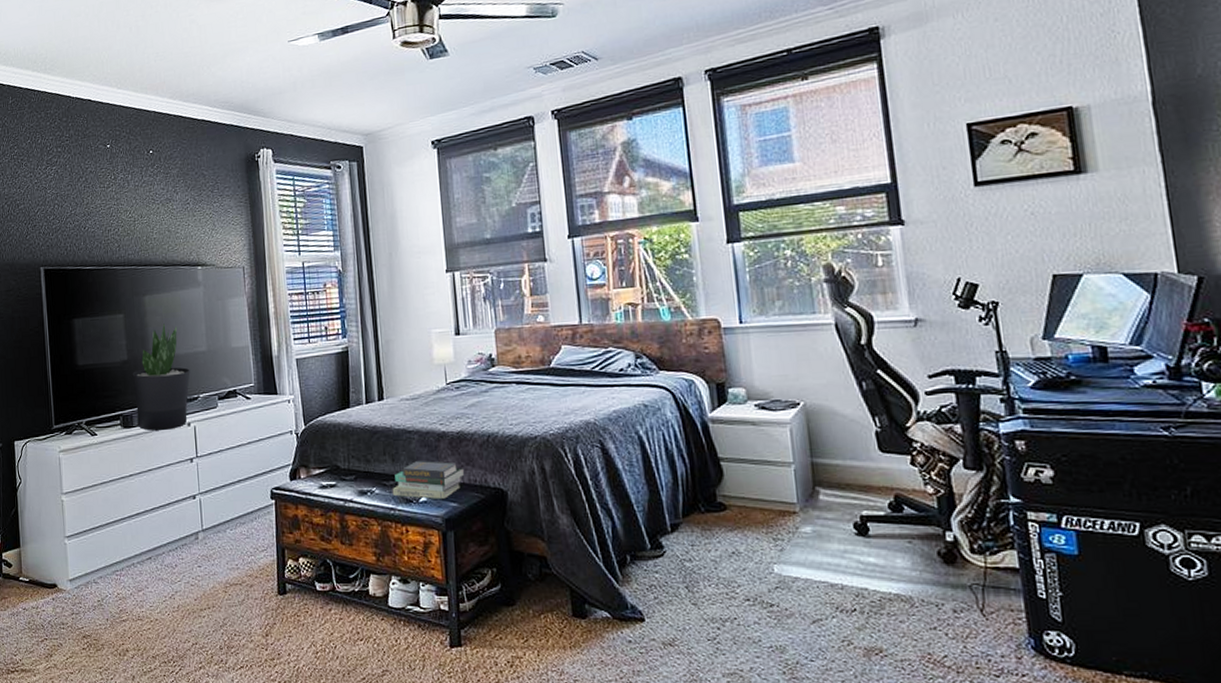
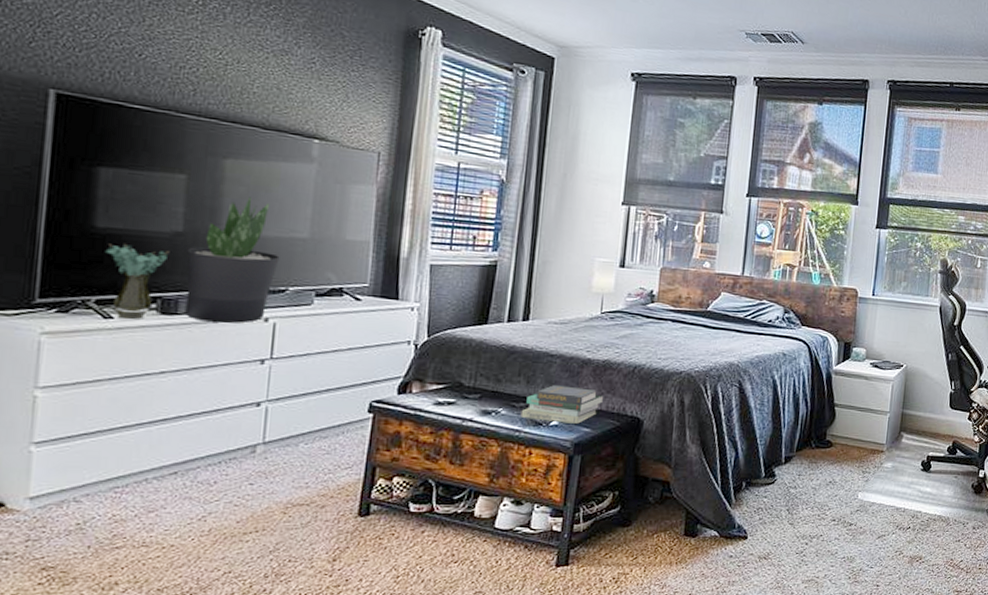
vase: none [85,375,122,436] -> present [104,243,170,320]

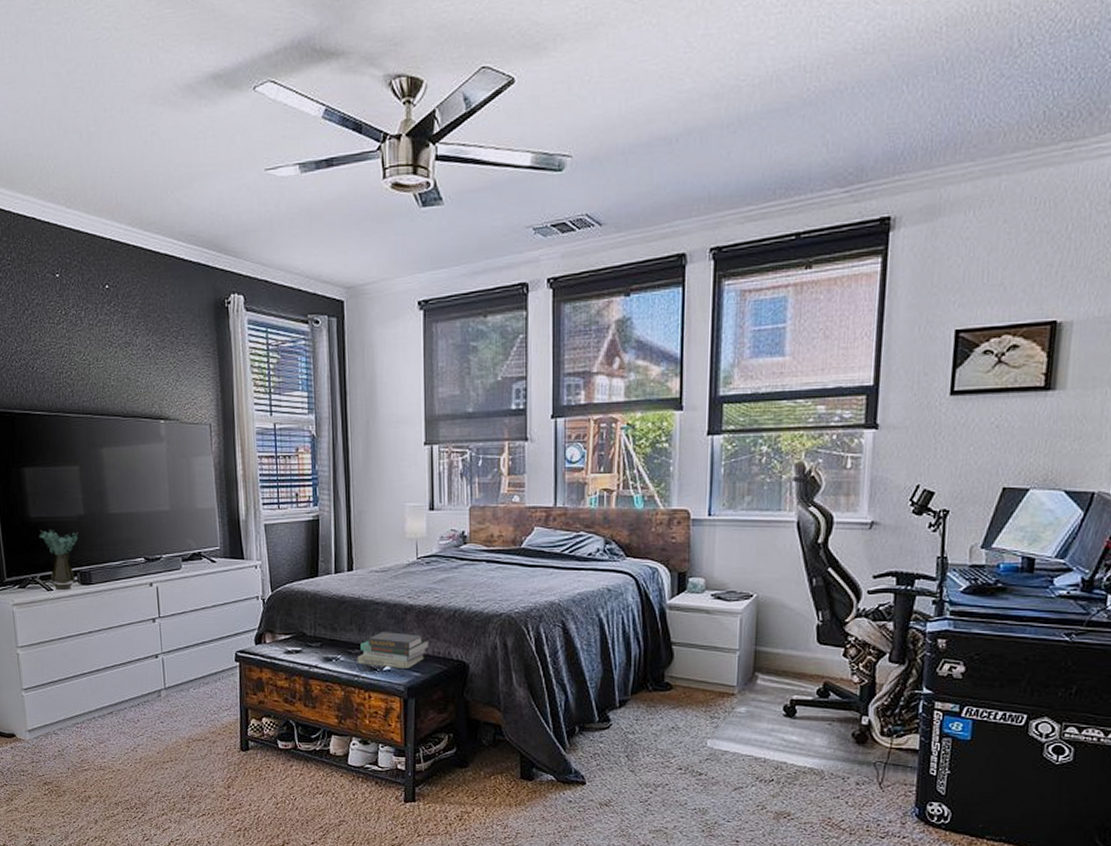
planter: present [185,197,280,323] -> none [89,479,152,589]

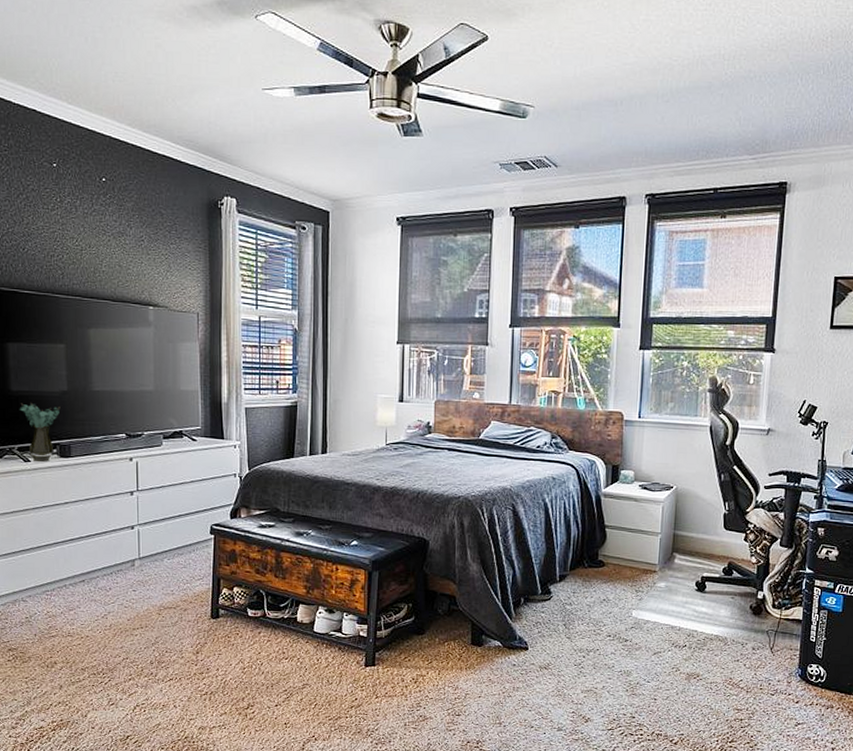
books: present [357,632,428,668] -> none [326,510,393,544]

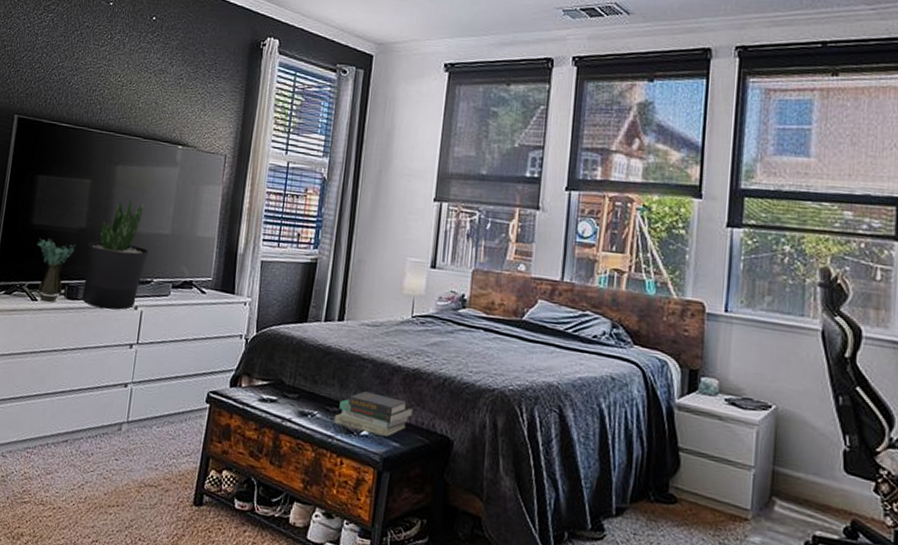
planter: none [72,359,135,463] -> present [82,198,149,310]
books: none [326,510,393,544] -> present [333,391,412,437]

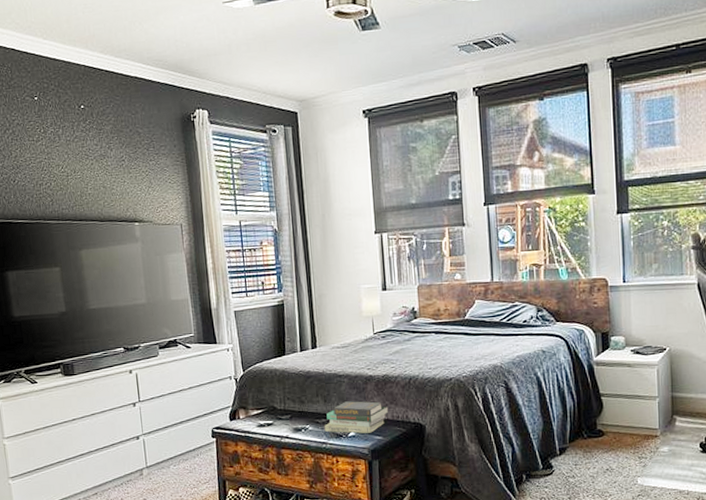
vase: present [36,237,76,303] -> none [22,326,61,383]
planter: present [82,198,149,310] -> none [71,277,131,378]

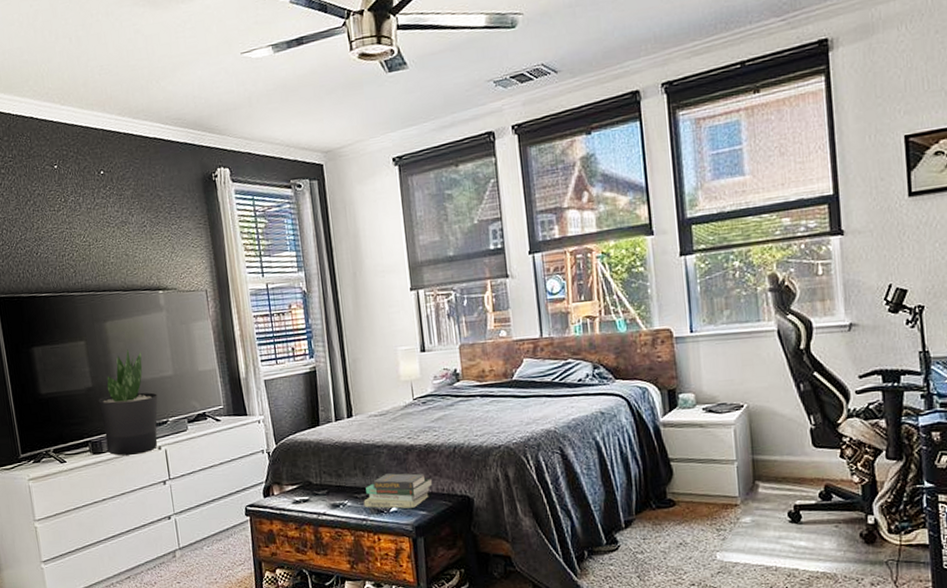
planter: none [71,277,131,378] -> present [98,349,158,456]

